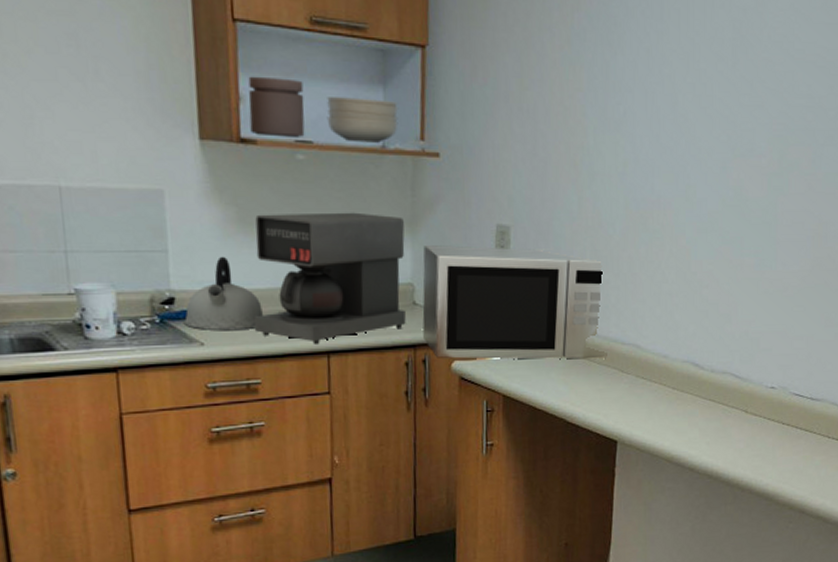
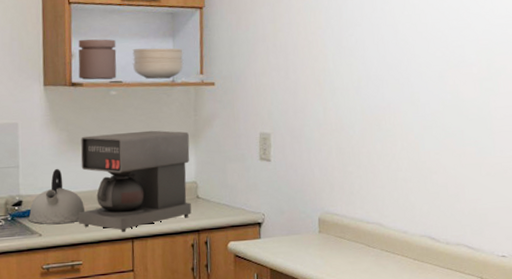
microwave: present [422,245,609,359] -> none [204,149,356,241]

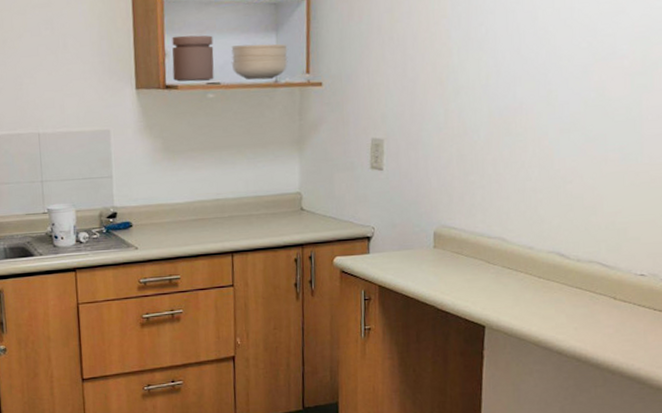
kettle: present [28,168,84,225] -> none [124,178,182,238]
coffee maker: present [78,130,192,233] -> none [175,136,295,247]

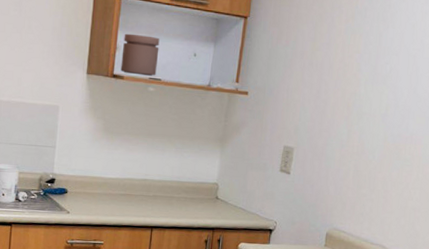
bowl: present [231,43,289,80] -> none [172,49,224,83]

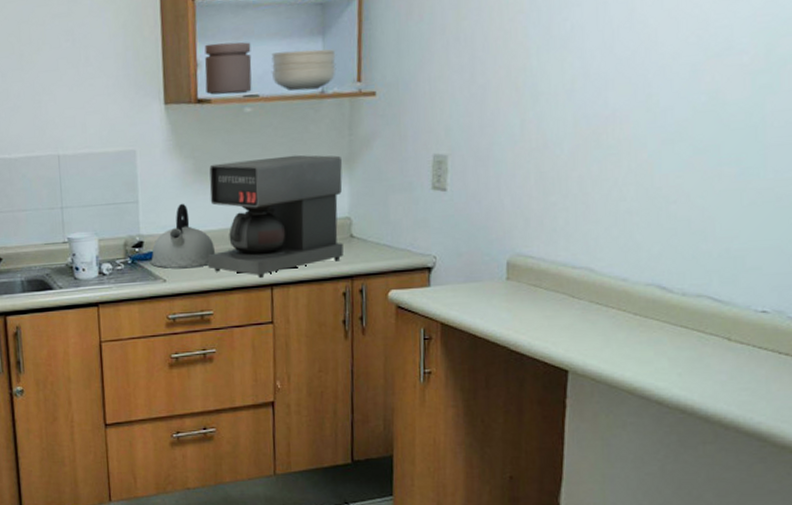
kettle: none [59,153,112,206] -> present [151,203,215,269]
coffee maker: none [104,126,217,221] -> present [207,154,344,279]
bowl: none [172,49,224,83] -> present [271,49,337,91]

